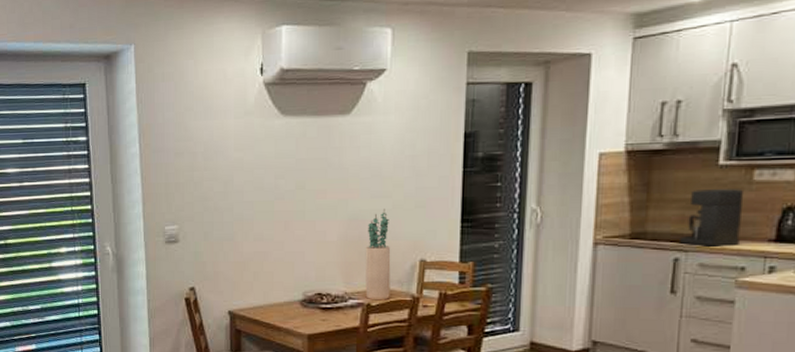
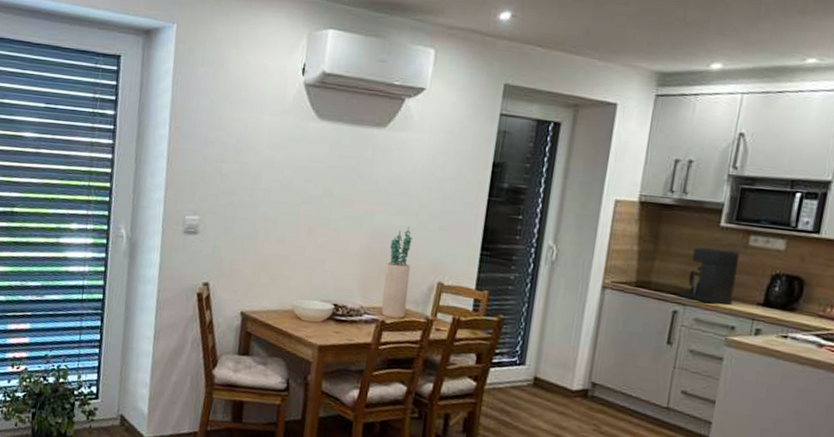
bowl: none [276,292,319,313] -> present [291,299,335,323]

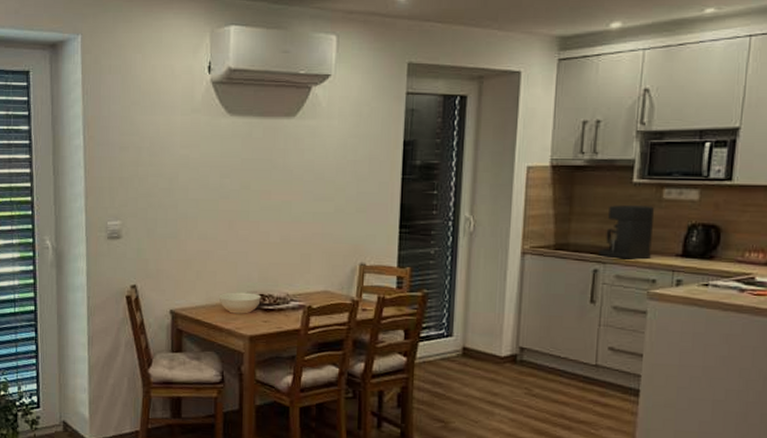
vase: present [381,227,412,320] -> none [307,212,332,303]

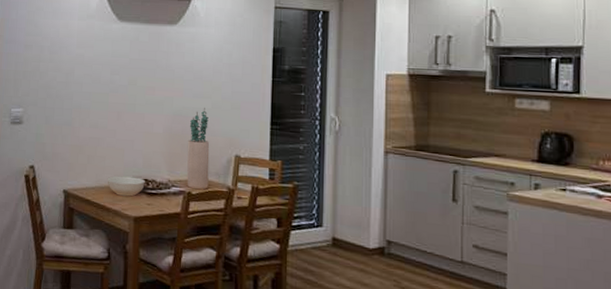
vase: none [307,212,332,303] -> present [187,108,210,190]
coffee maker: present [597,205,655,260] -> none [456,112,509,163]

